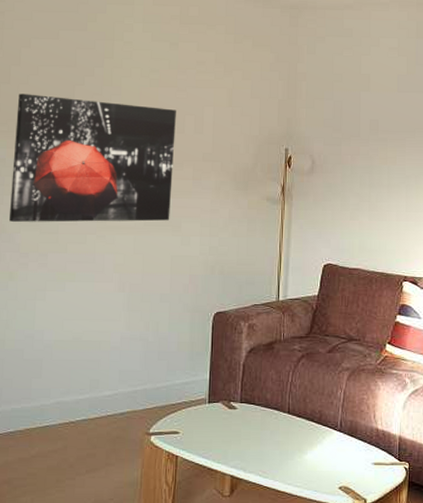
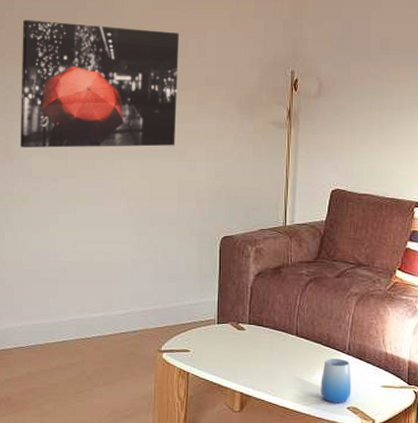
cup: none [312,436,343,483] -> present [320,358,352,404]

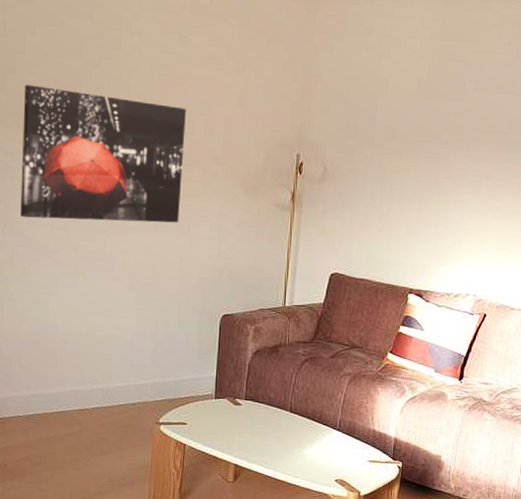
cup: present [320,358,352,404] -> none [311,434,341,476]

